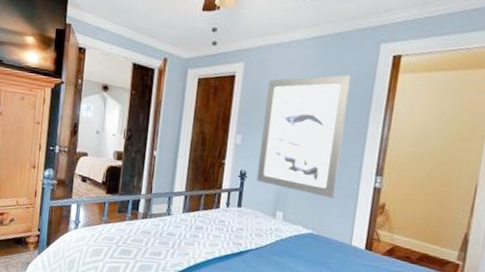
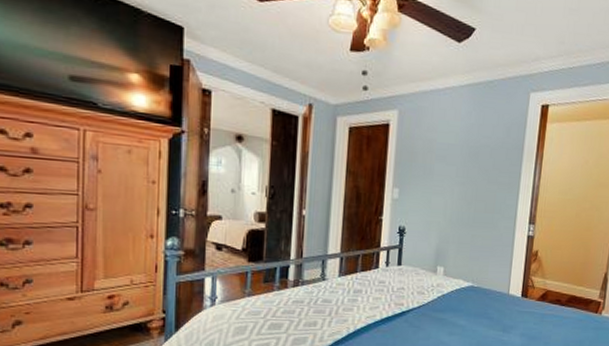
wall art: present [256,74,352,198] -> none [416,123,505,249]

